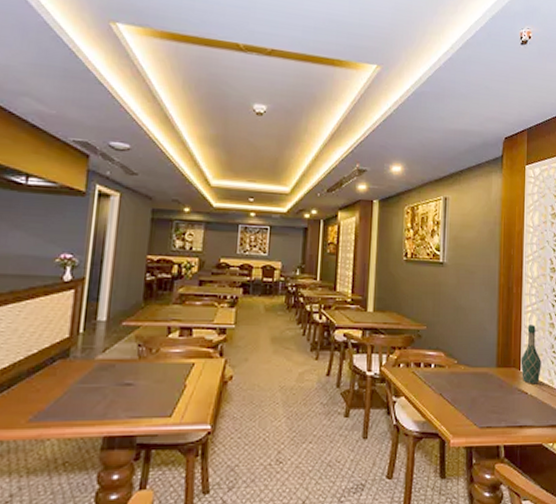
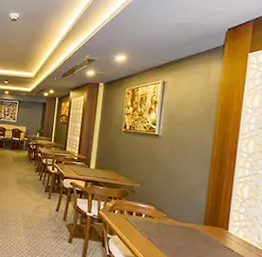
wine bottle: present [521,325,541,384] -> none [228,193,251,245]

